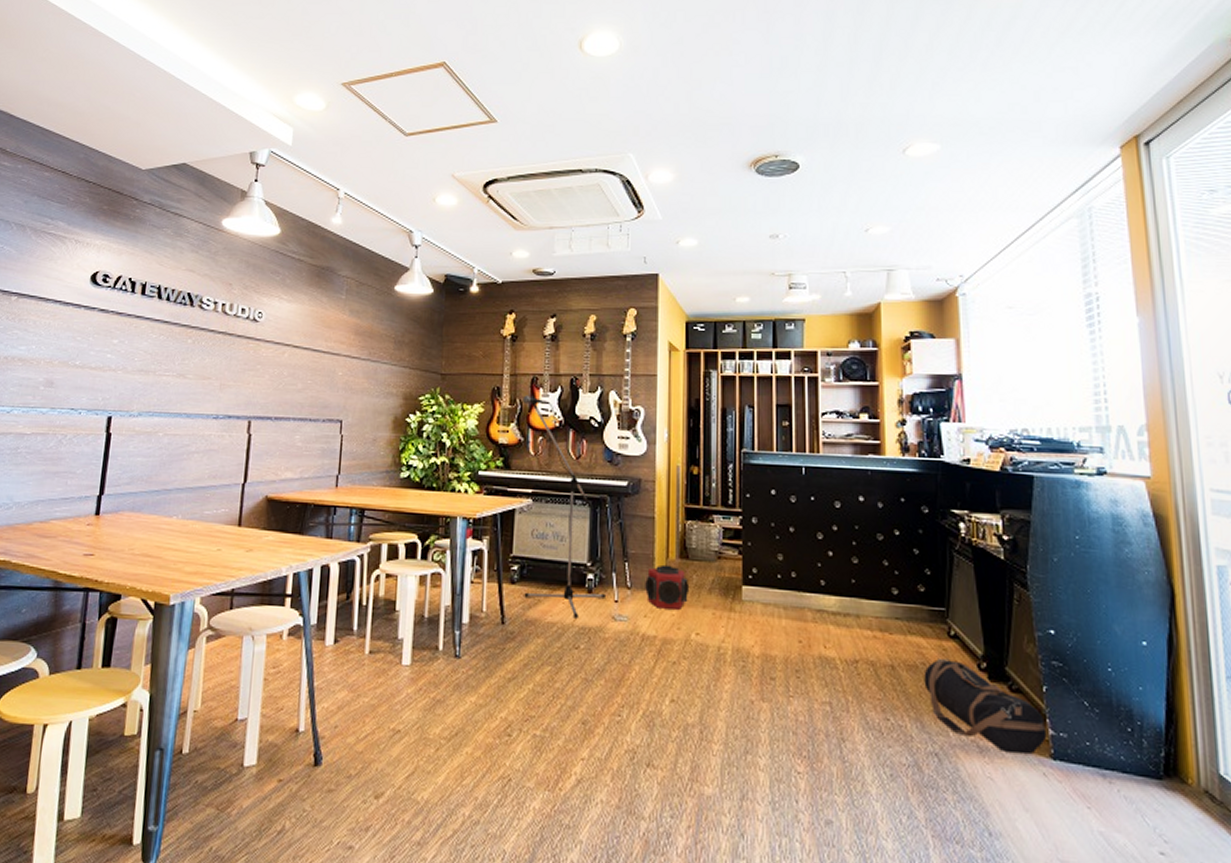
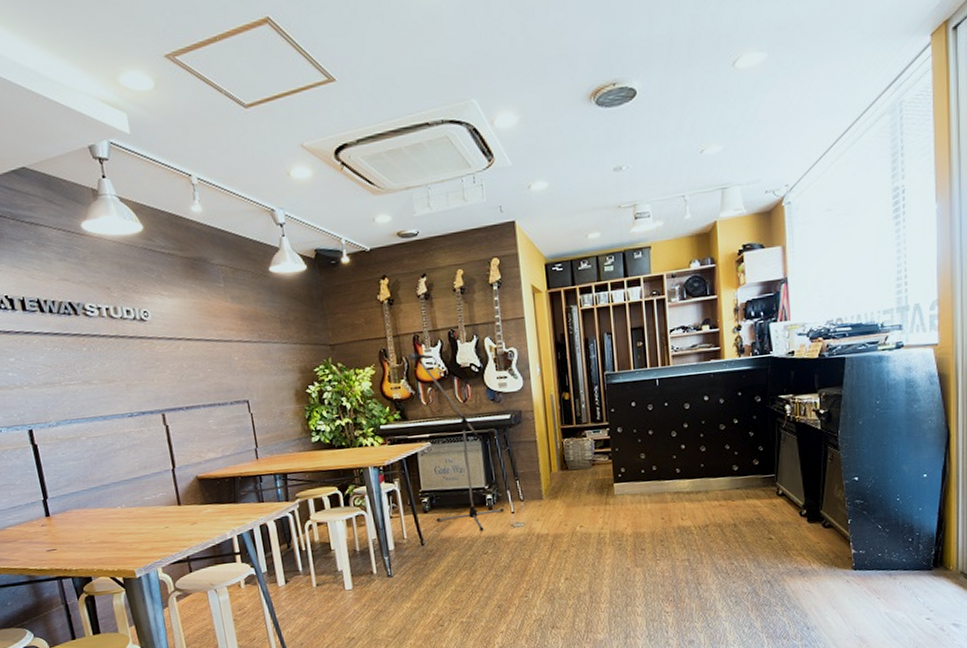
speaker: present [645,564,690,610] -> none [535,477,572,512]
duffel bag: present [924,657,1047,753] -> none [759,511,850,571]

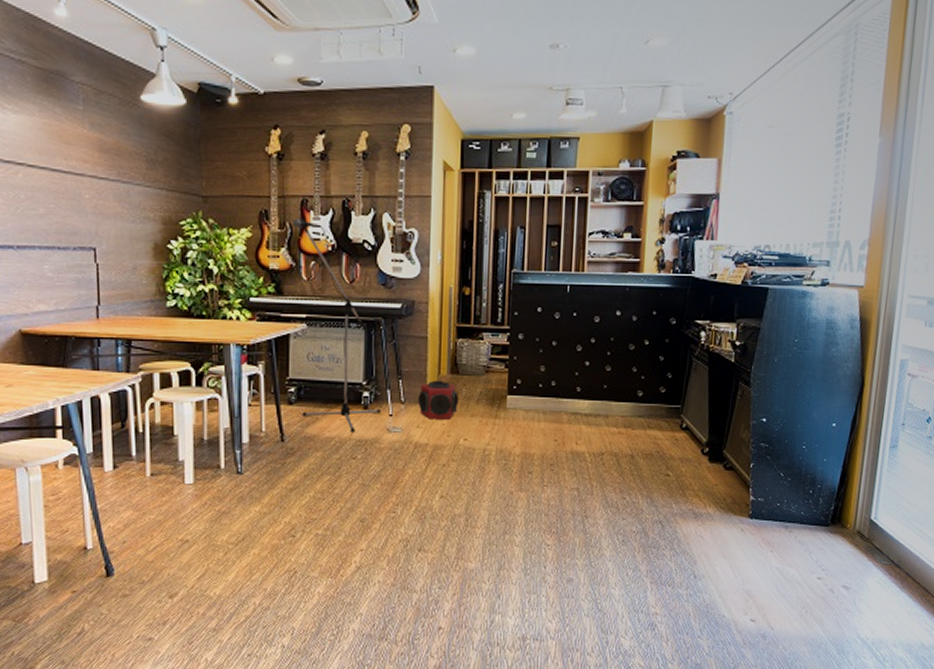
speaker: none [535,477,572,512] -> present [418,380,460,419]

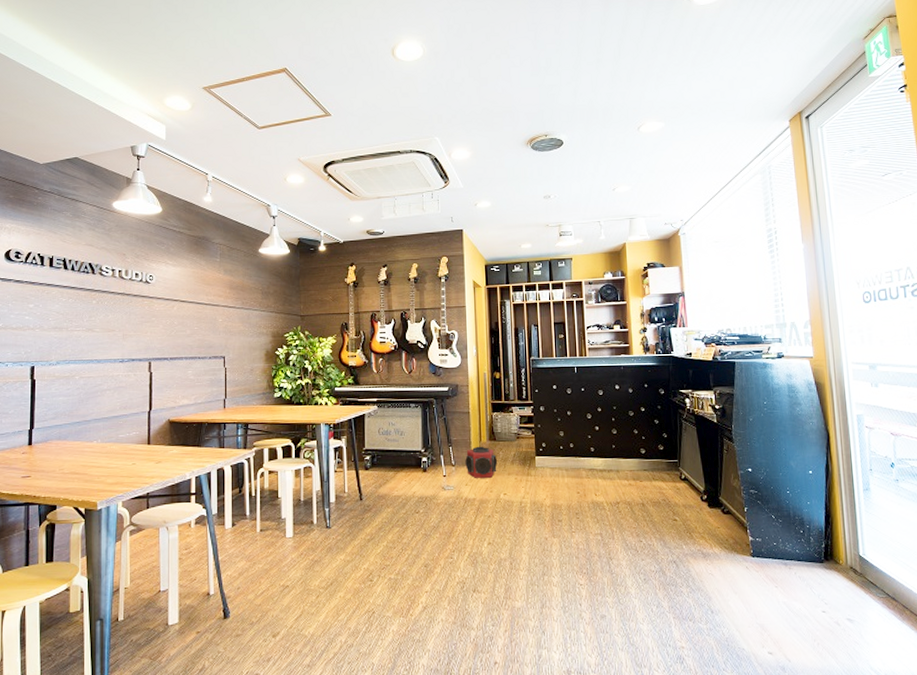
microphone stand: present [292,218,381,432] -> none [365,328,436,491]

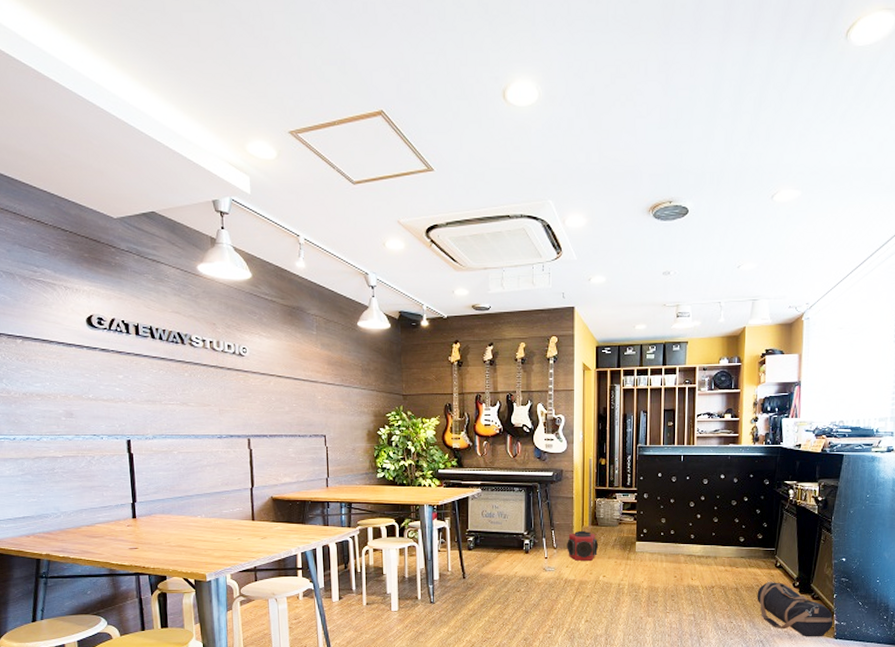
duffel bag: none [664,495,748,555] -> present [757,581,833,636]

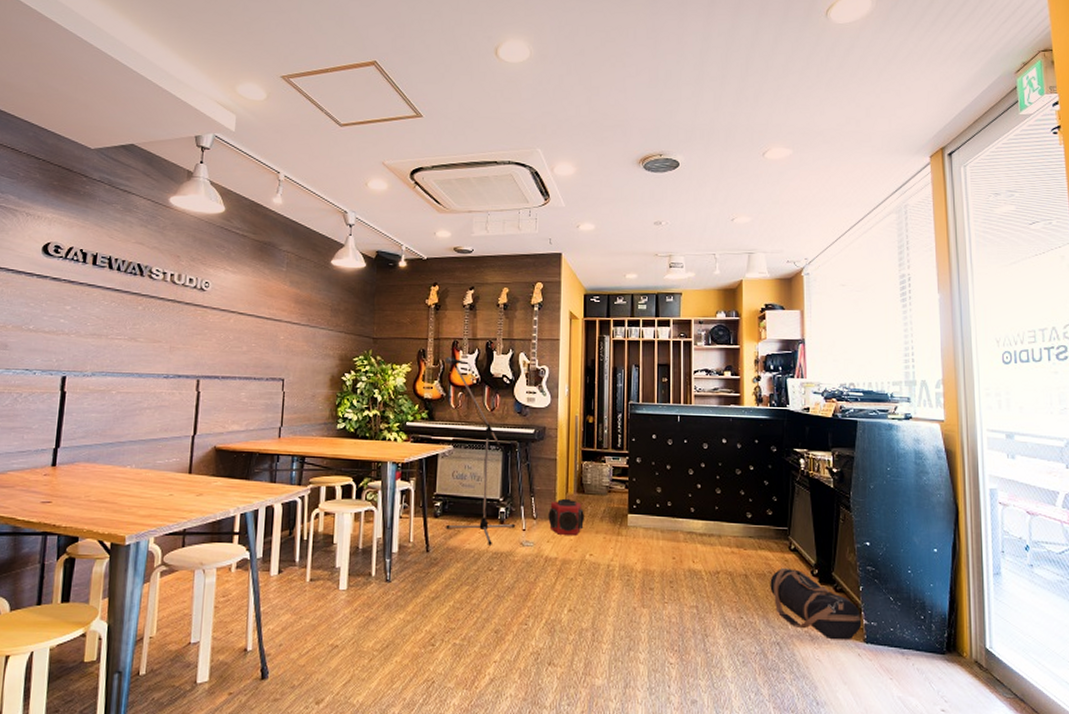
microphone stand: none [469,409,538,571] -> present [445,356,515,545]

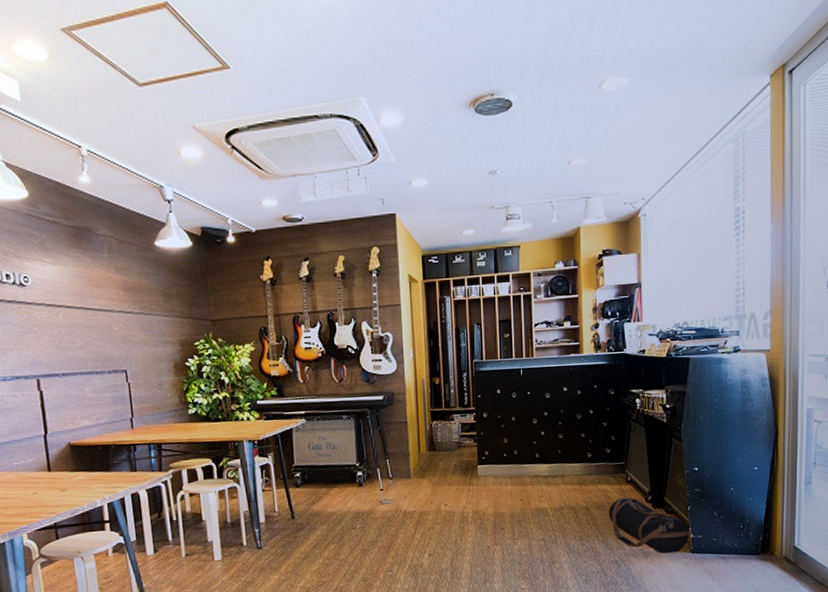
microphone stand: present [445,356,515,545] -> none [287,332,373,507]
speaker: present [548,498,585,535] -> none [403,457,438,491]

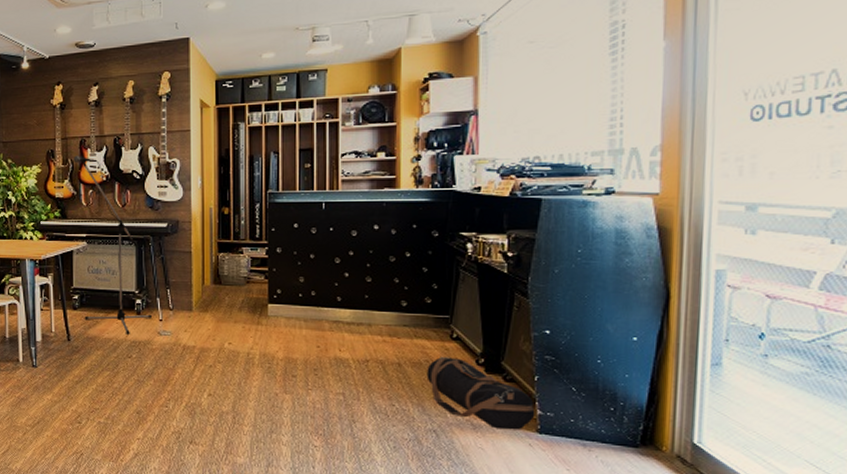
microphone stand: none [287,332,373,507] -> present [73,155,152,335]

